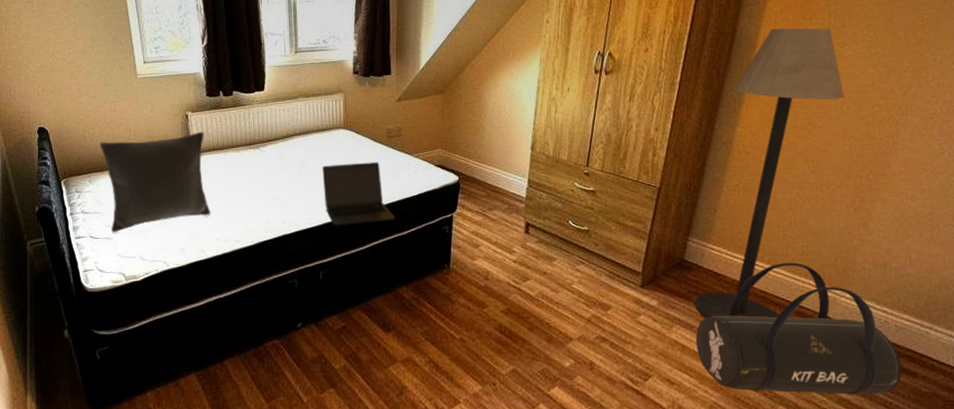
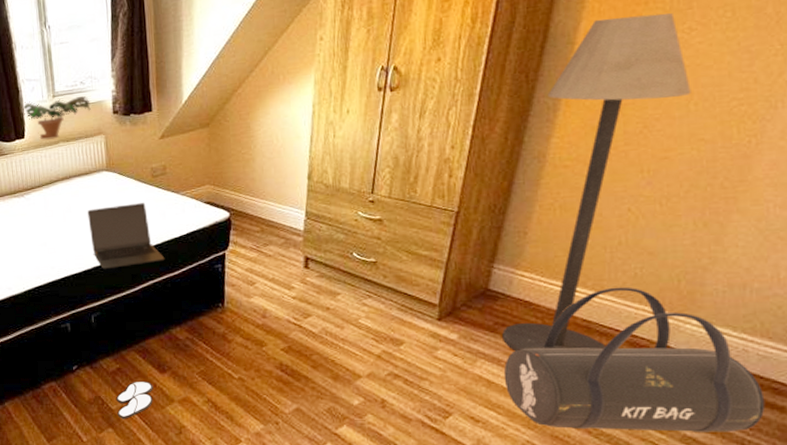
potted plant: none [263,54,332,94] -> present [22,96,91,140]
slippers: none [340,341,377,379] -> present [116,382,153,419]

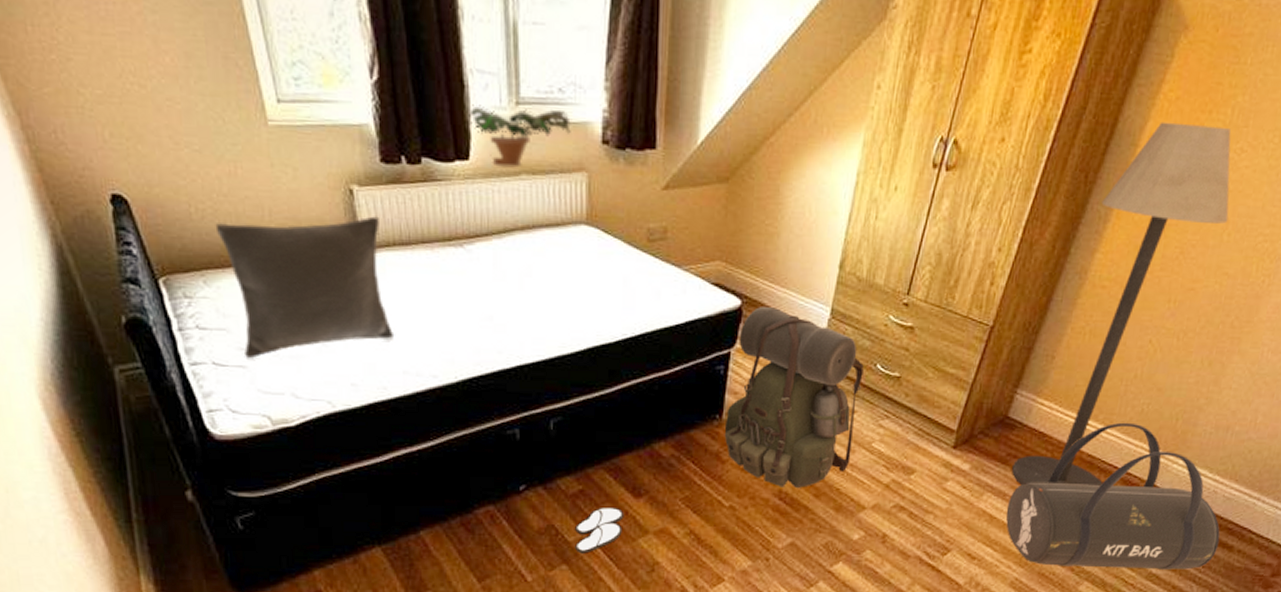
laptop: present [87,203,165,270] -> none [555,274,654,361]
backpack: none [227,215,342,361] -> present [724,306,864,488]

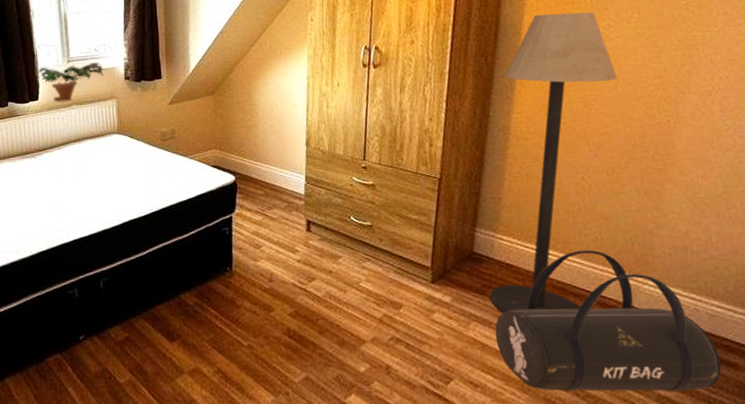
slippers: present [575,508,624,554] -> none [124,351,163,394]
backpack: present [724,306,864,488] -> none [235,179,344,326]

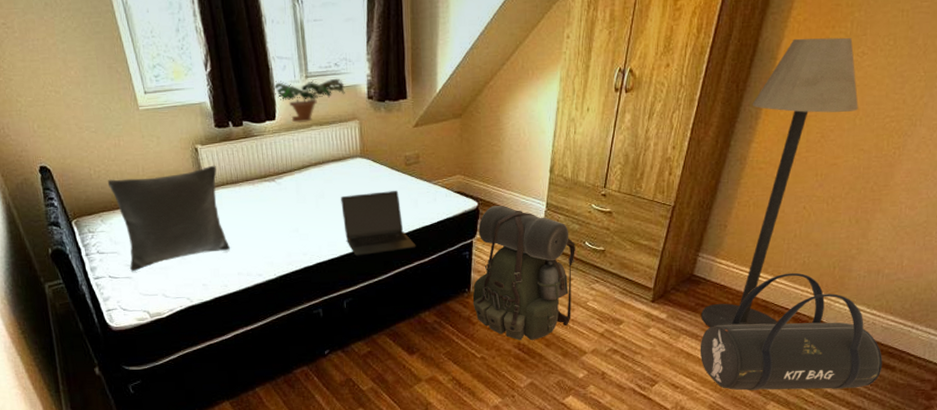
laptop: none [98,165,174,233] -> present [341,191,416,256]
backpack: none [235,179,344,326] -> present [472,205,575,341]

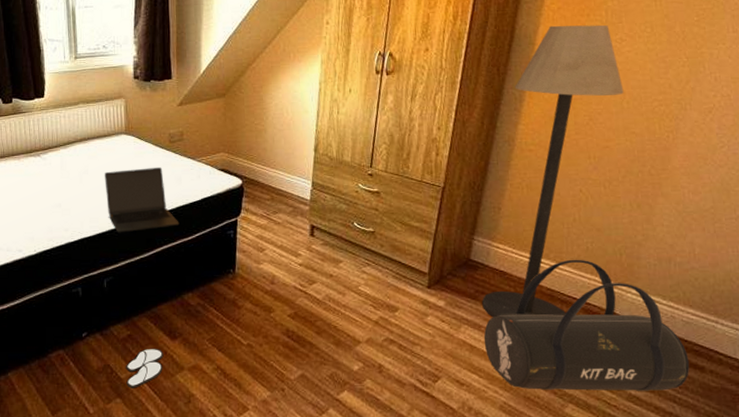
potted plant: present [272,78,345,123] -> none [43,59,112,100]
slippers: none [367,363,403,399] -> present [126,349,164,389]
backpack: present [472,205,575,341] -> none [237,183,344,327]

